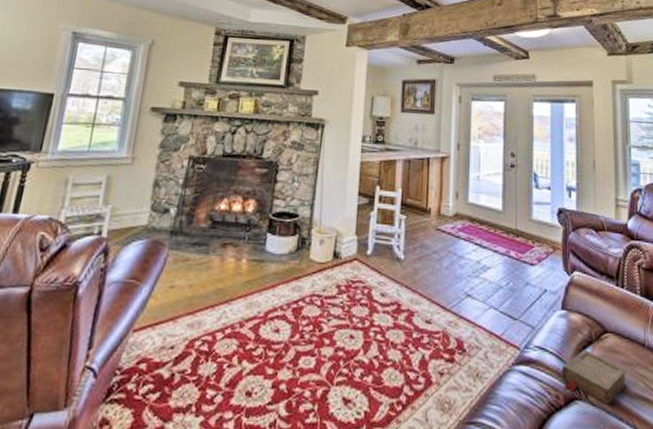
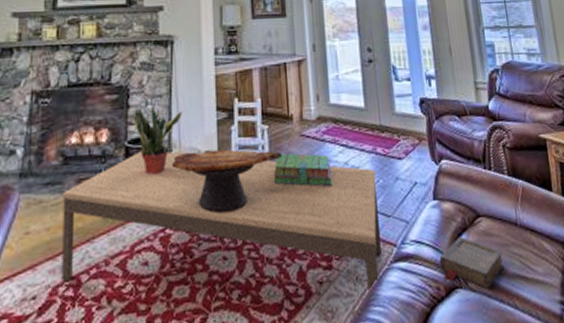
coffee table: none [198,224,507,392] -> present [61,150,382,294]
potted plant: none [280,183,325,250] -> present [134,105,182,176]
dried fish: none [310,231,417,294] -> present [171,149,283,214]
stack of books: none [406,244,464,282] -> present [273,153,333,187]

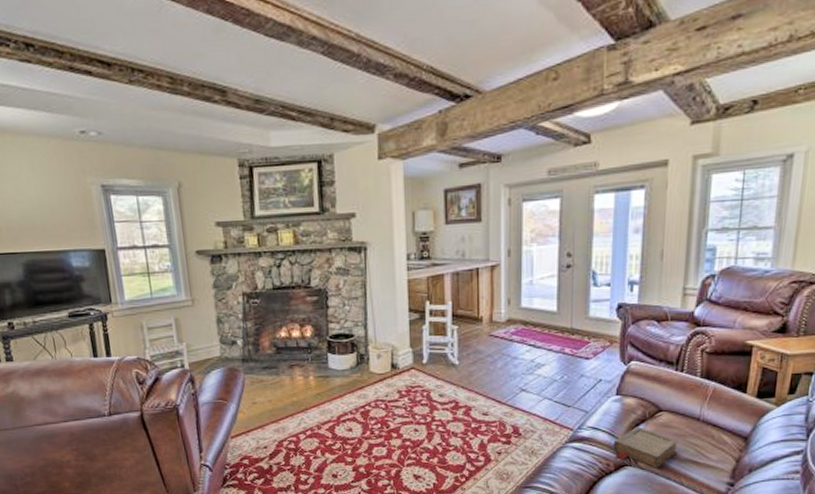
coffee table: present [61,150,382,294] -> none [279,344,561,464]
potted plant: present [134,105,182,176] -> none [333,306,377,365]
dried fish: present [171,149,283,214] -> none [368,345,471,397]
stack of books: present [273,153,333,187] -> none [461,350,518,379]

